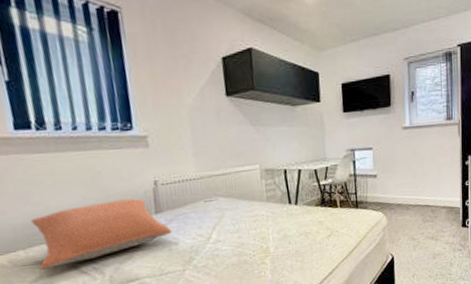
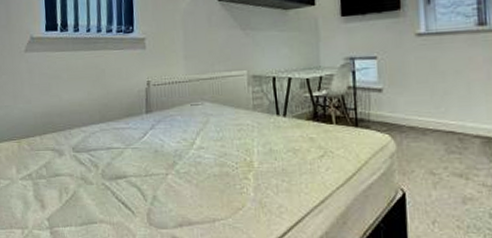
pillow: present [31,198,172,270] -> none [48,97,159,156]

